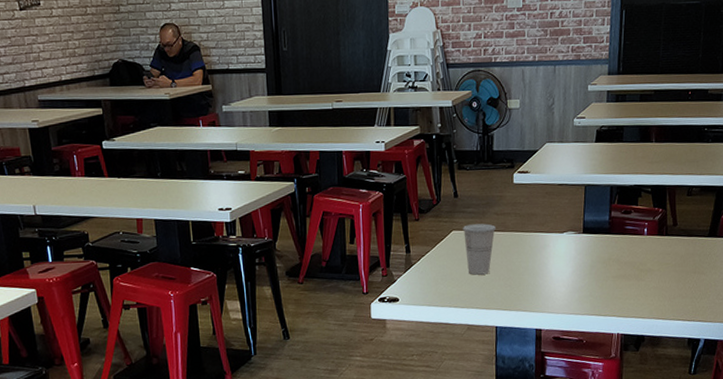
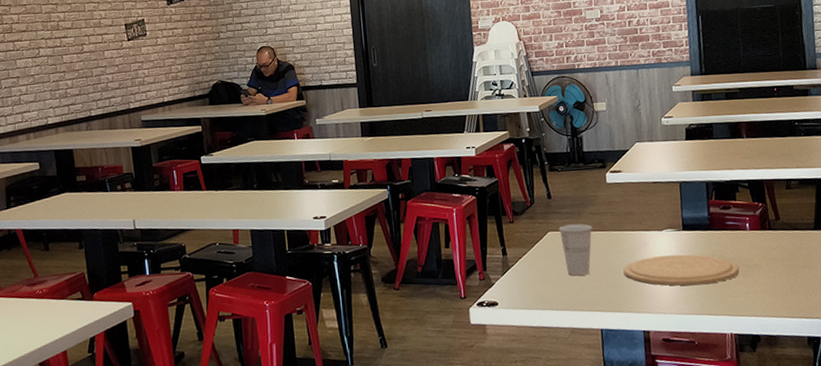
plate: none [522,257,633,287] -> present [623,254,740,286]

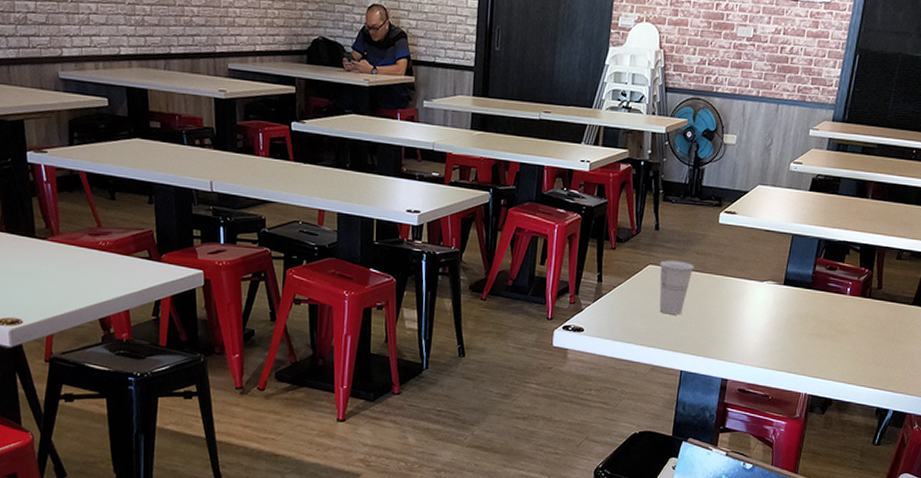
plate: present [623,254,740,286] -> none [715,306,830,343]

